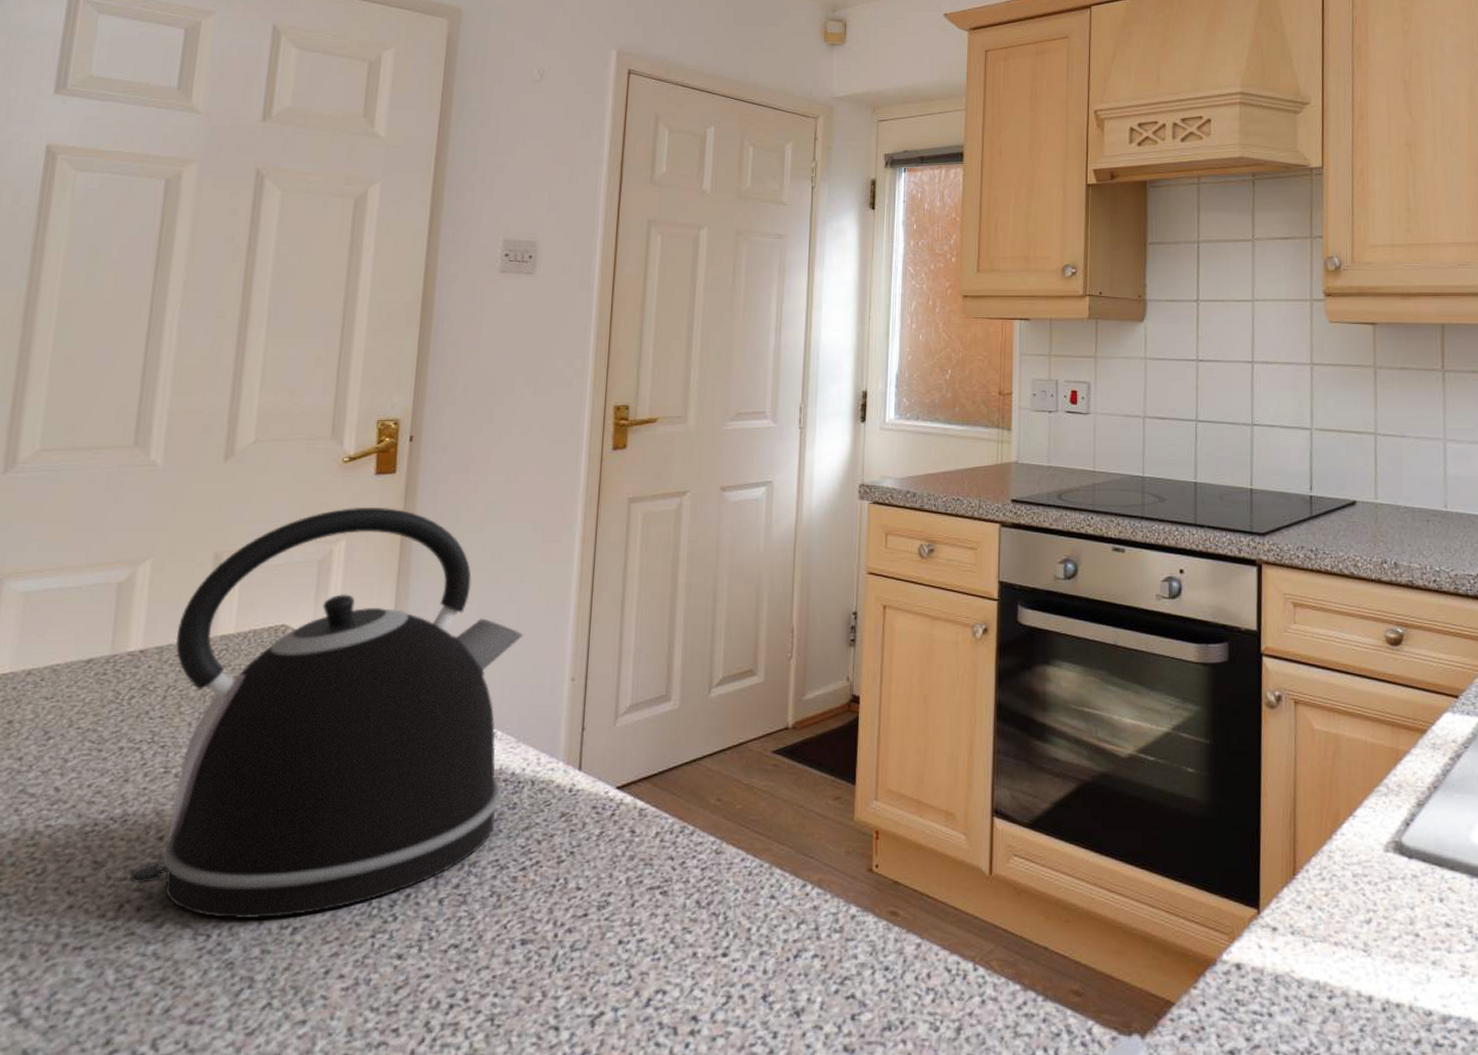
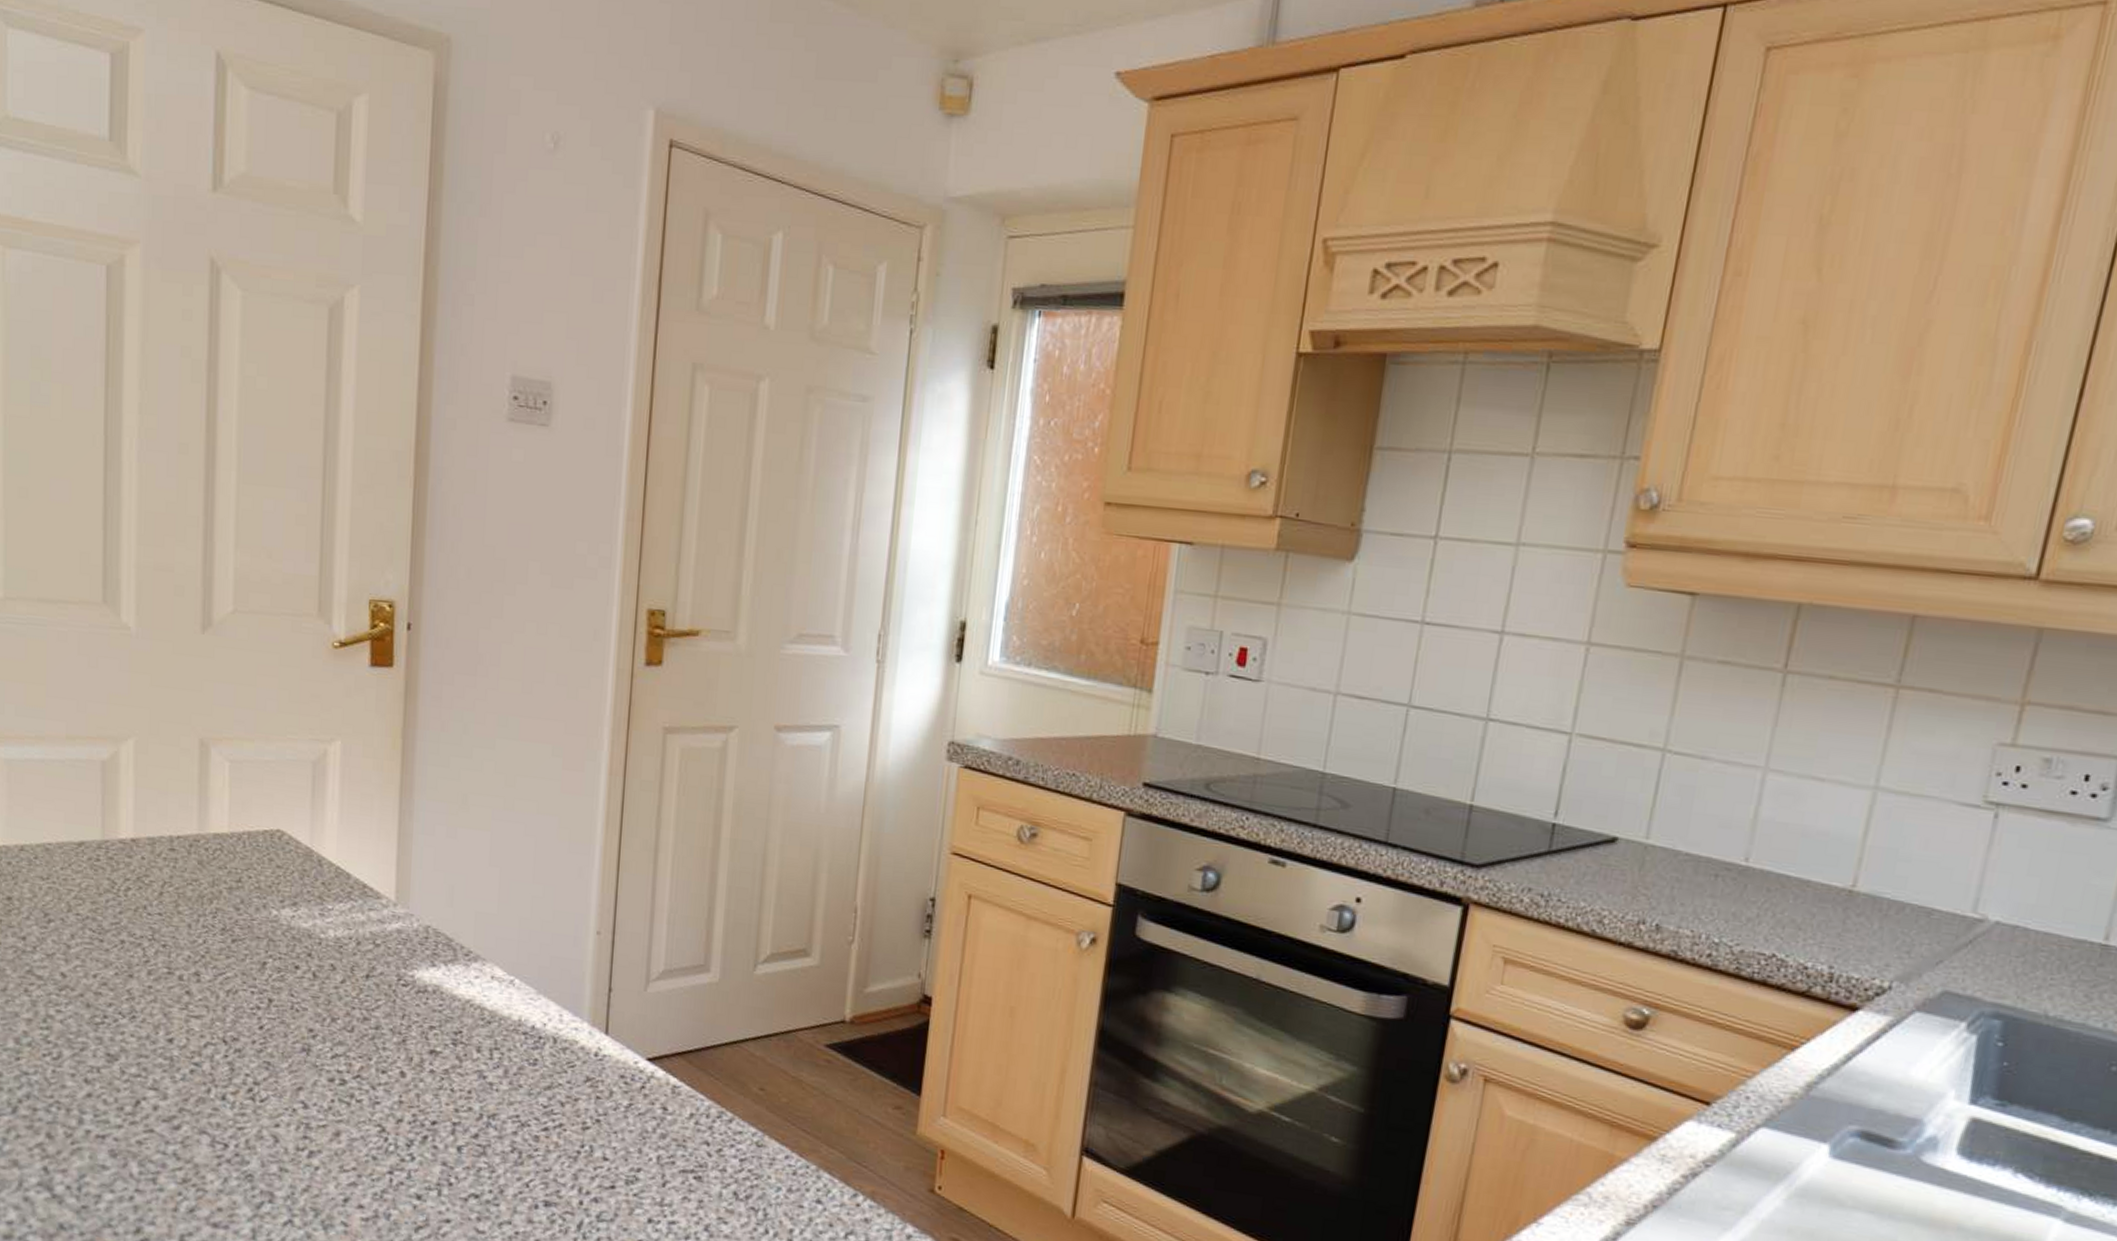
kettle: present [129,507,524,919] -> none [144,702,543,1140]

